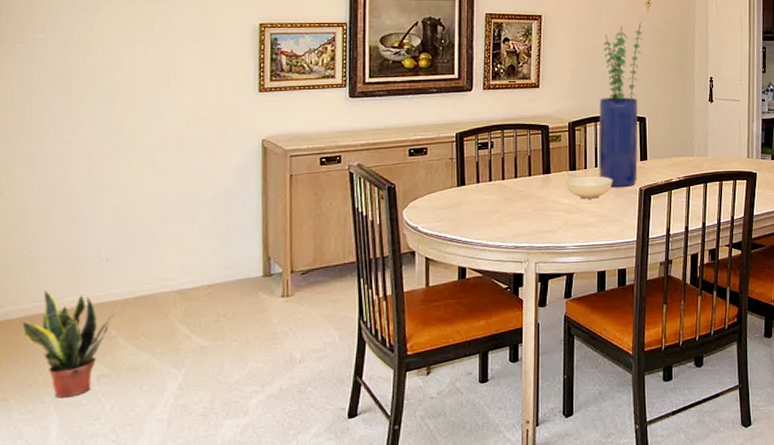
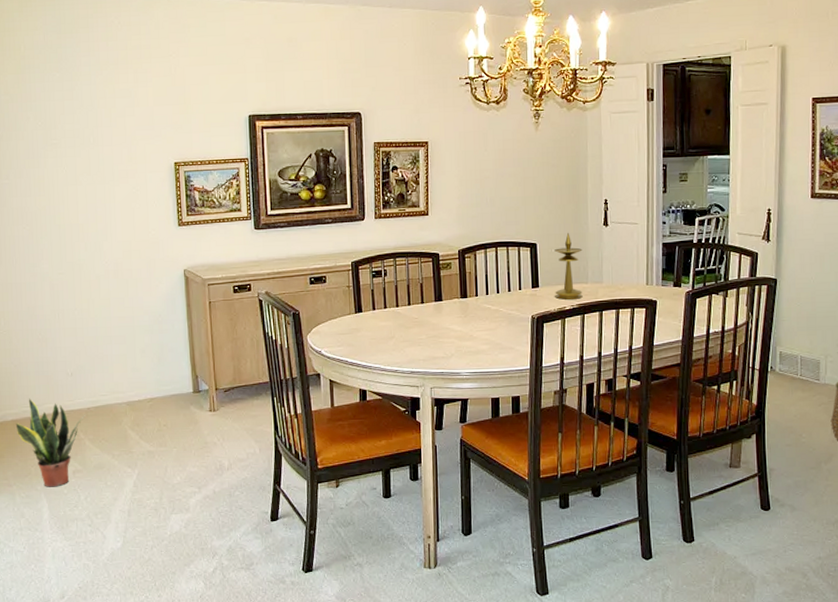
bowl: present [566,176,613,199] -> none [458,303,505,327]
vase: present [599,23,642,187] -> none [489,144,531,315]
candlestick: none [662,108,689,172] -> present [555,233,583,300]

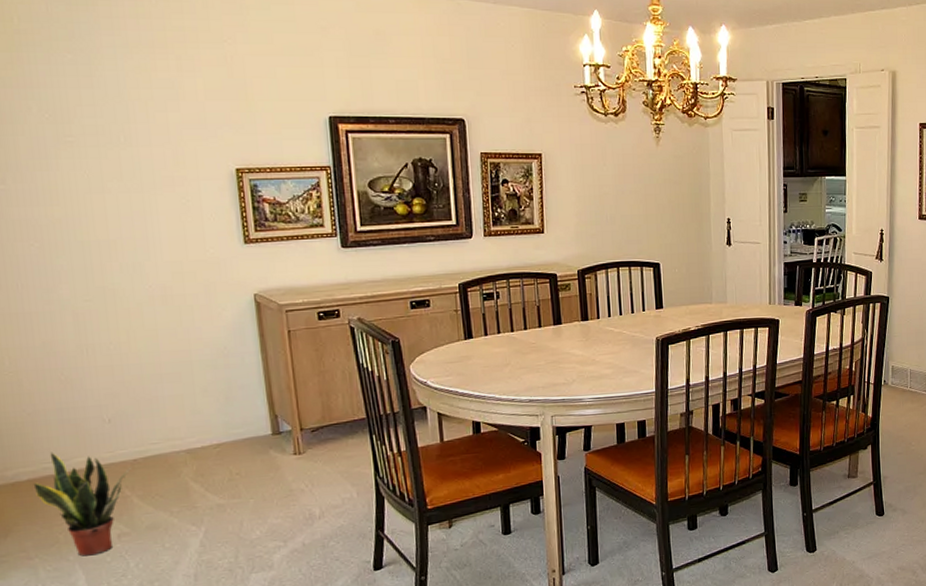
candlestick: present [555,233,583,300] -> none [678,252,707,321]

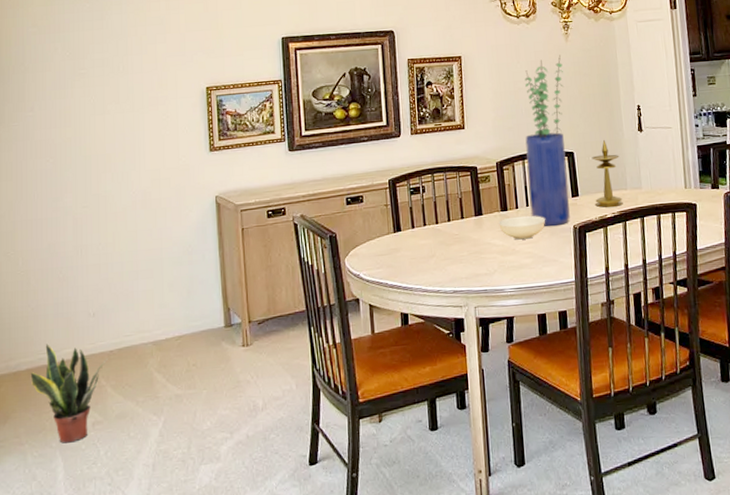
bowl: none [579,326,628,350] -> present [499,215,546,240]
vase: none [609,160,653,337] -> present [525,55,570,226]
candlestick: none [678,252,707,321] -> present [592,140,623,208]

